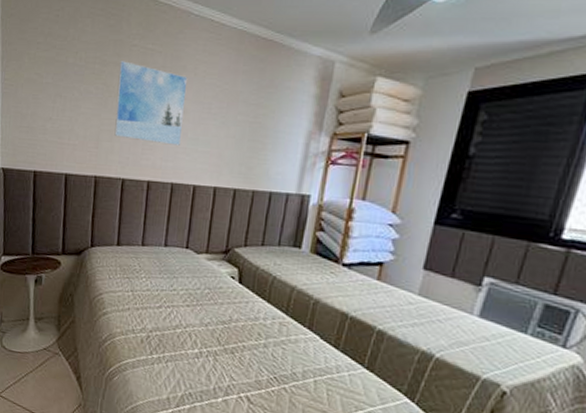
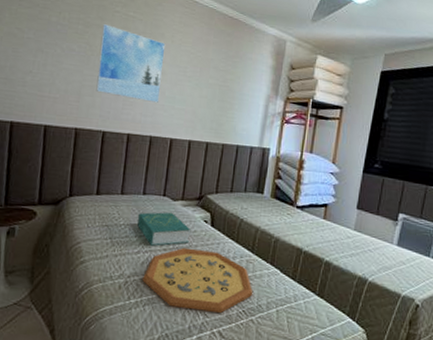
book: none [159,265,215,302] -> present [137,212,190,246]
decorative tray: none [165,304,287,377] -> present [142,247,253,313]

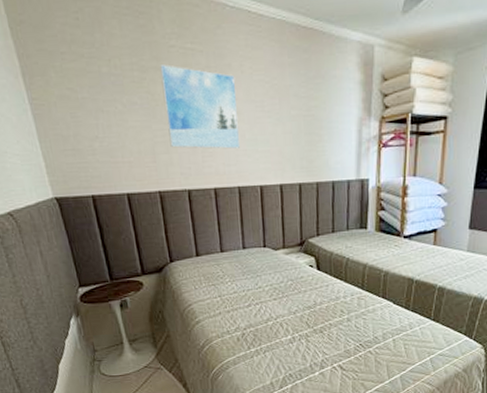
book: present [137,212,190,246] -> none [242,262,297,298]
decorative tray: present [142,247,253,313] -> none [258,294,368,350]

